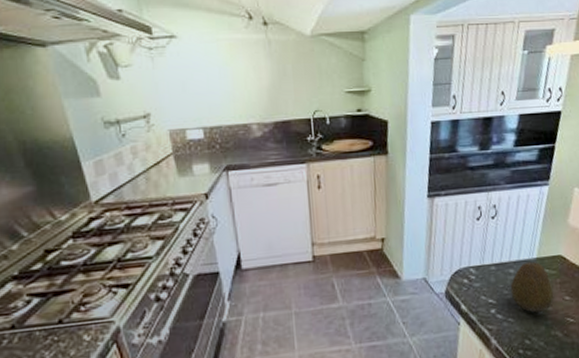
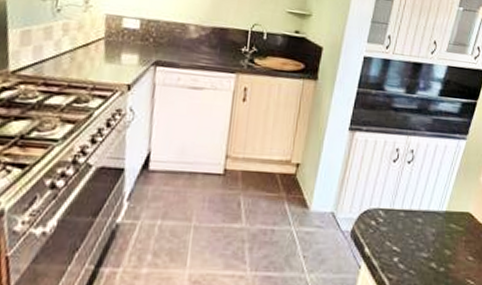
fruit: present [510,261,554,313] -> none [416,213,458,269]

